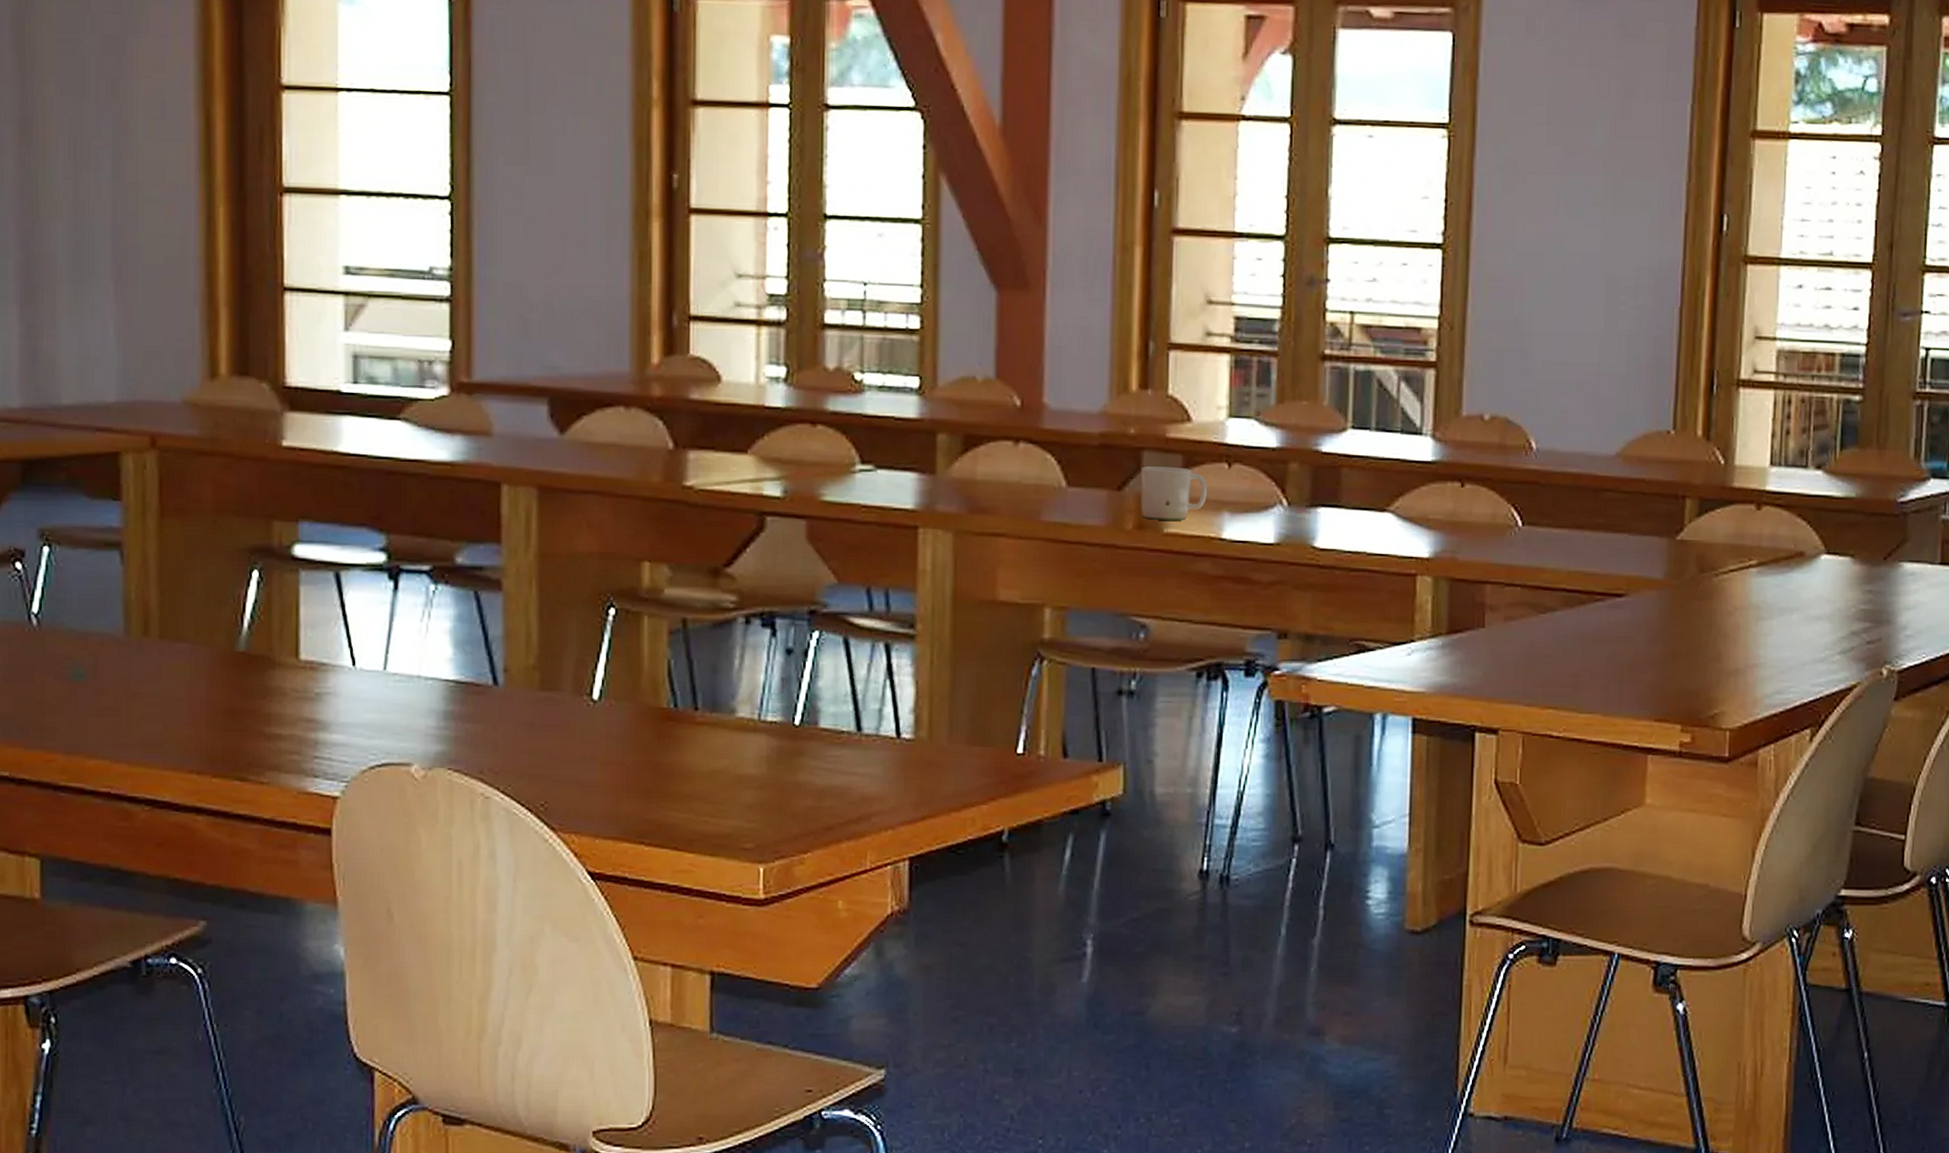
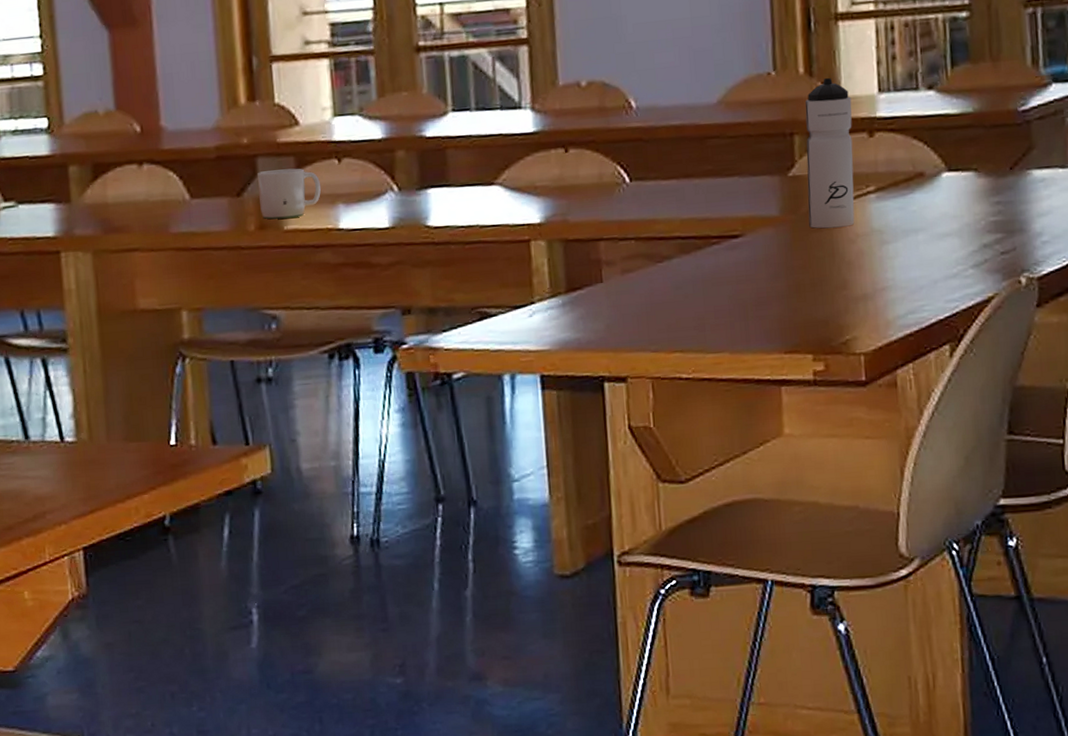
water bottle: none [1691,444,1744,598] -> present [805,78,855,229]

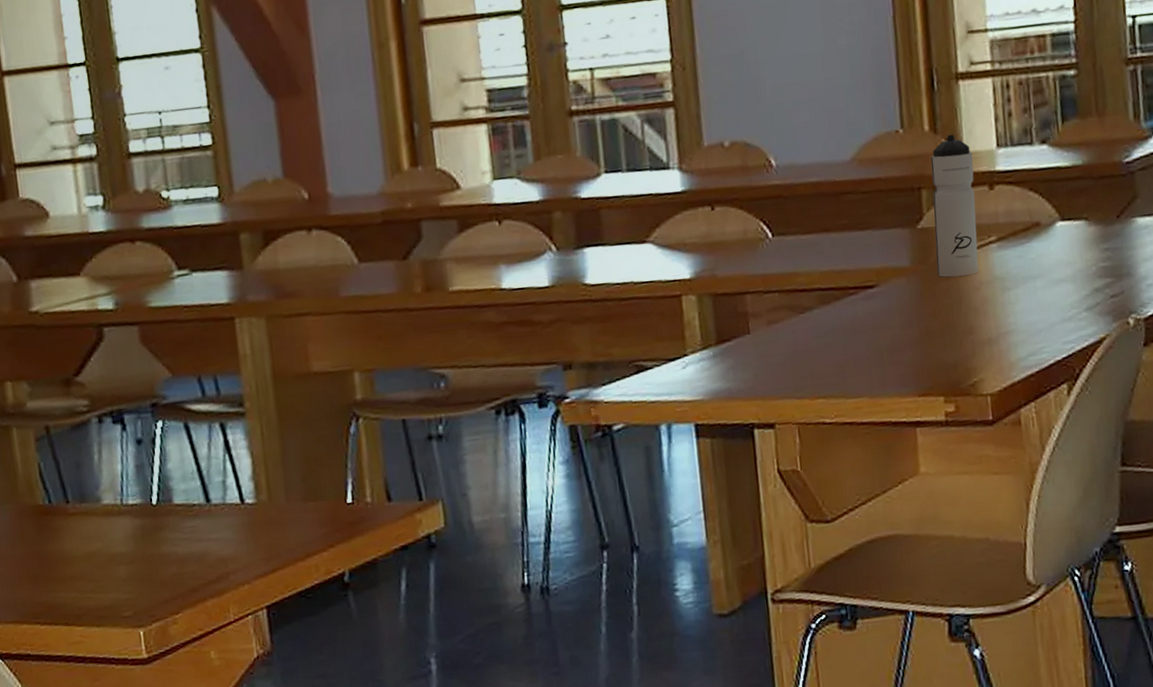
mug: present [257,168,321,220] -> none [422,231,484,281]

